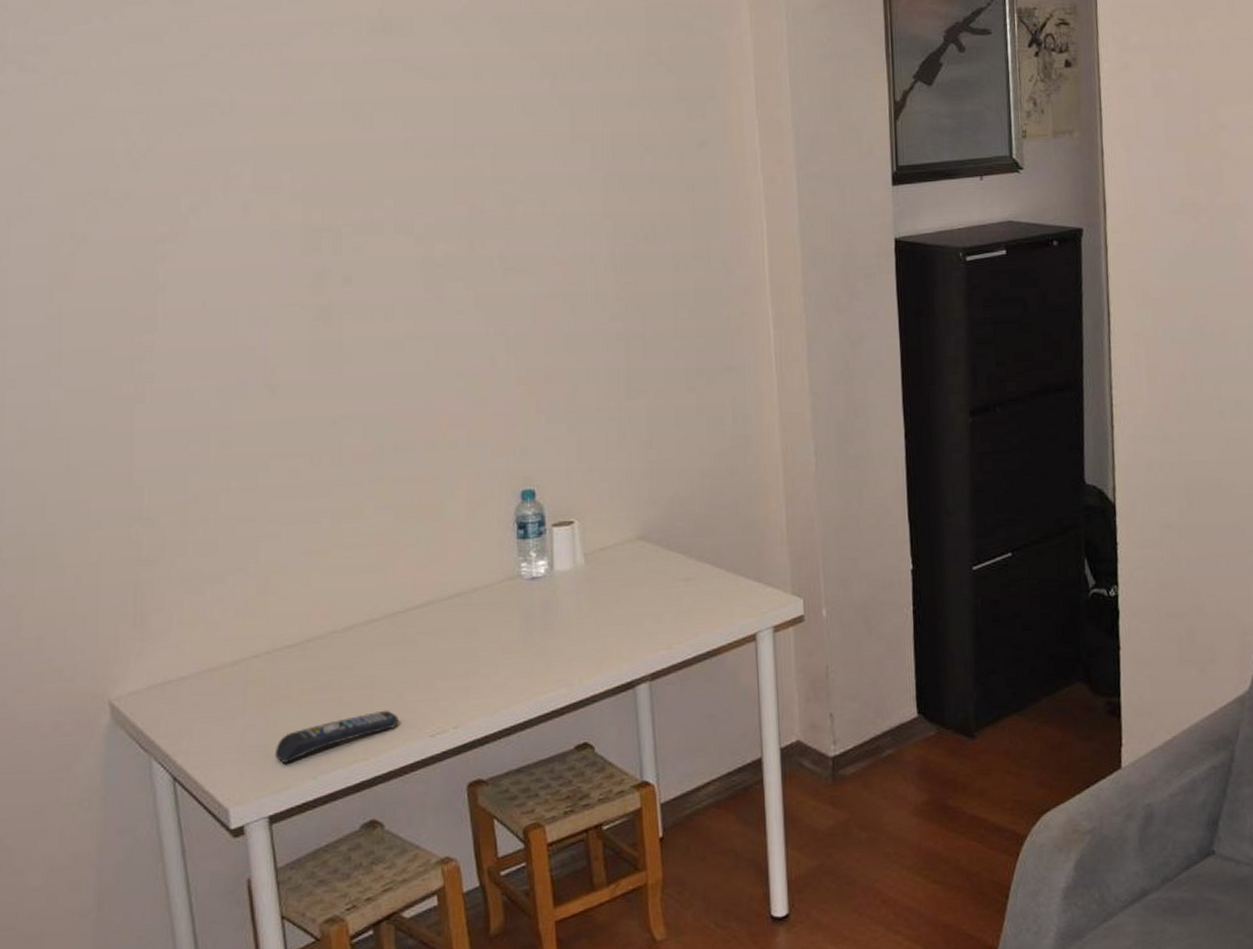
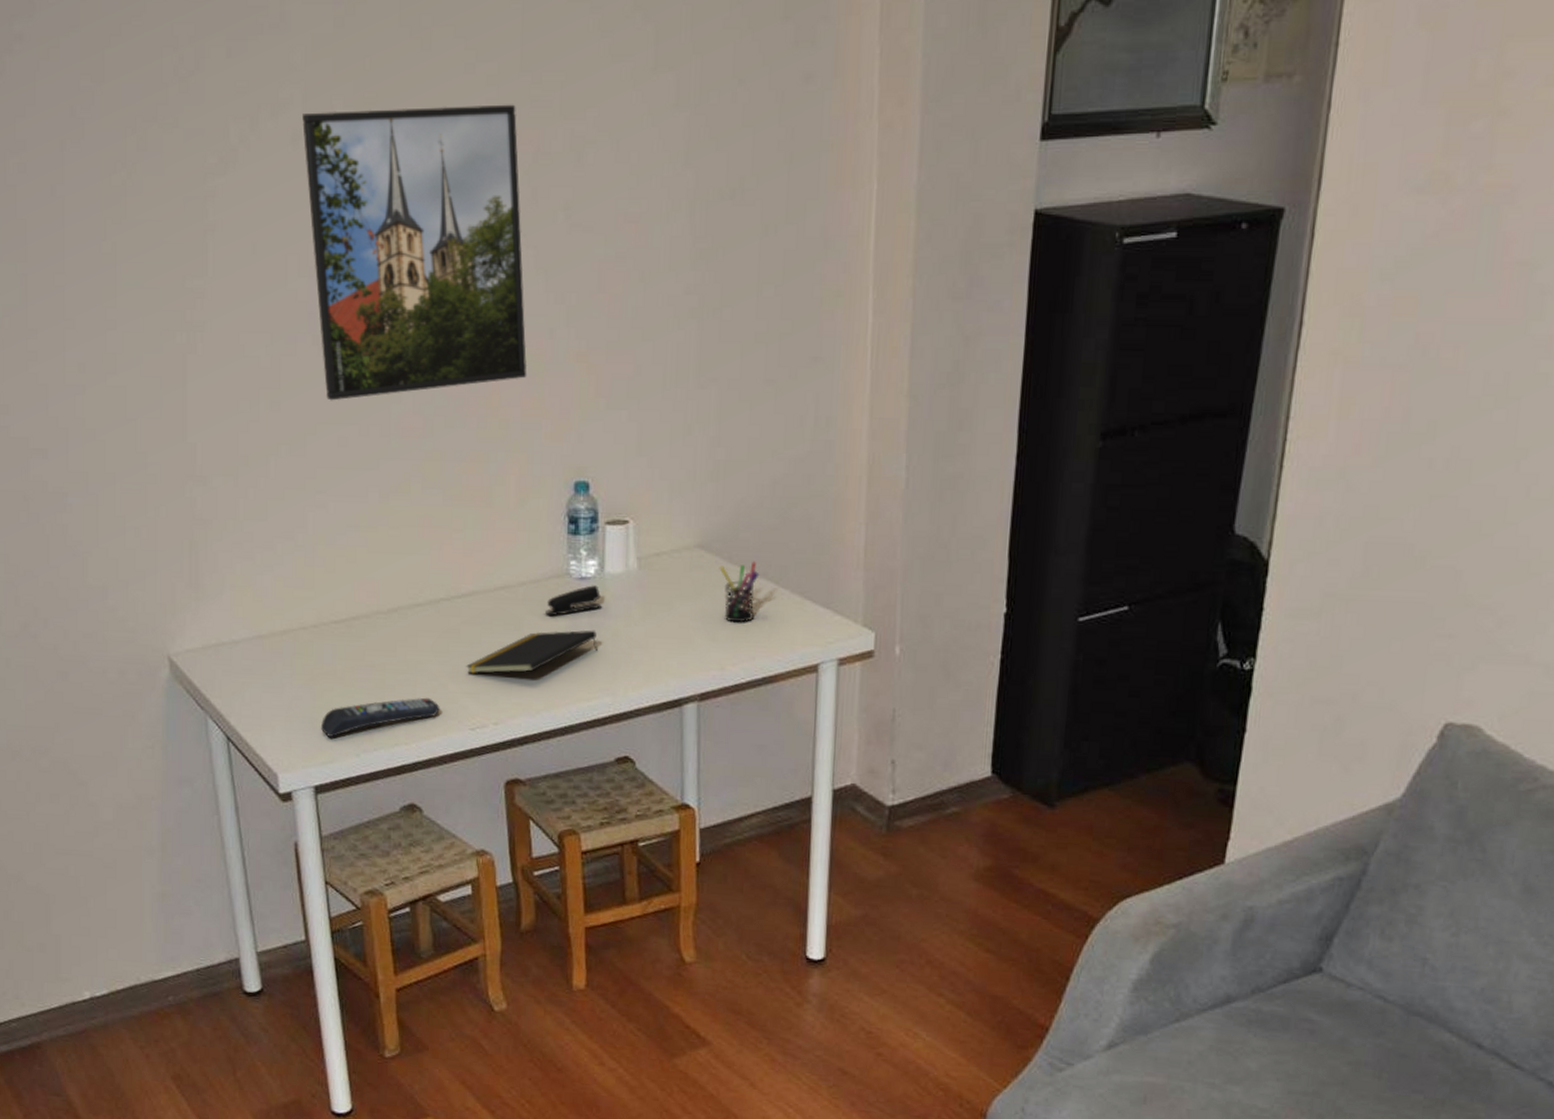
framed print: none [252,172,472,437] -> present [302,104,528,401]
notepad: none [424,625,553,682] -> present [466,630,599,674]
stapler: none [498,583,553,617] -> present [544,585,602,617]
pen holder: none [659,546,697,604] -> present [719,561,760,623]

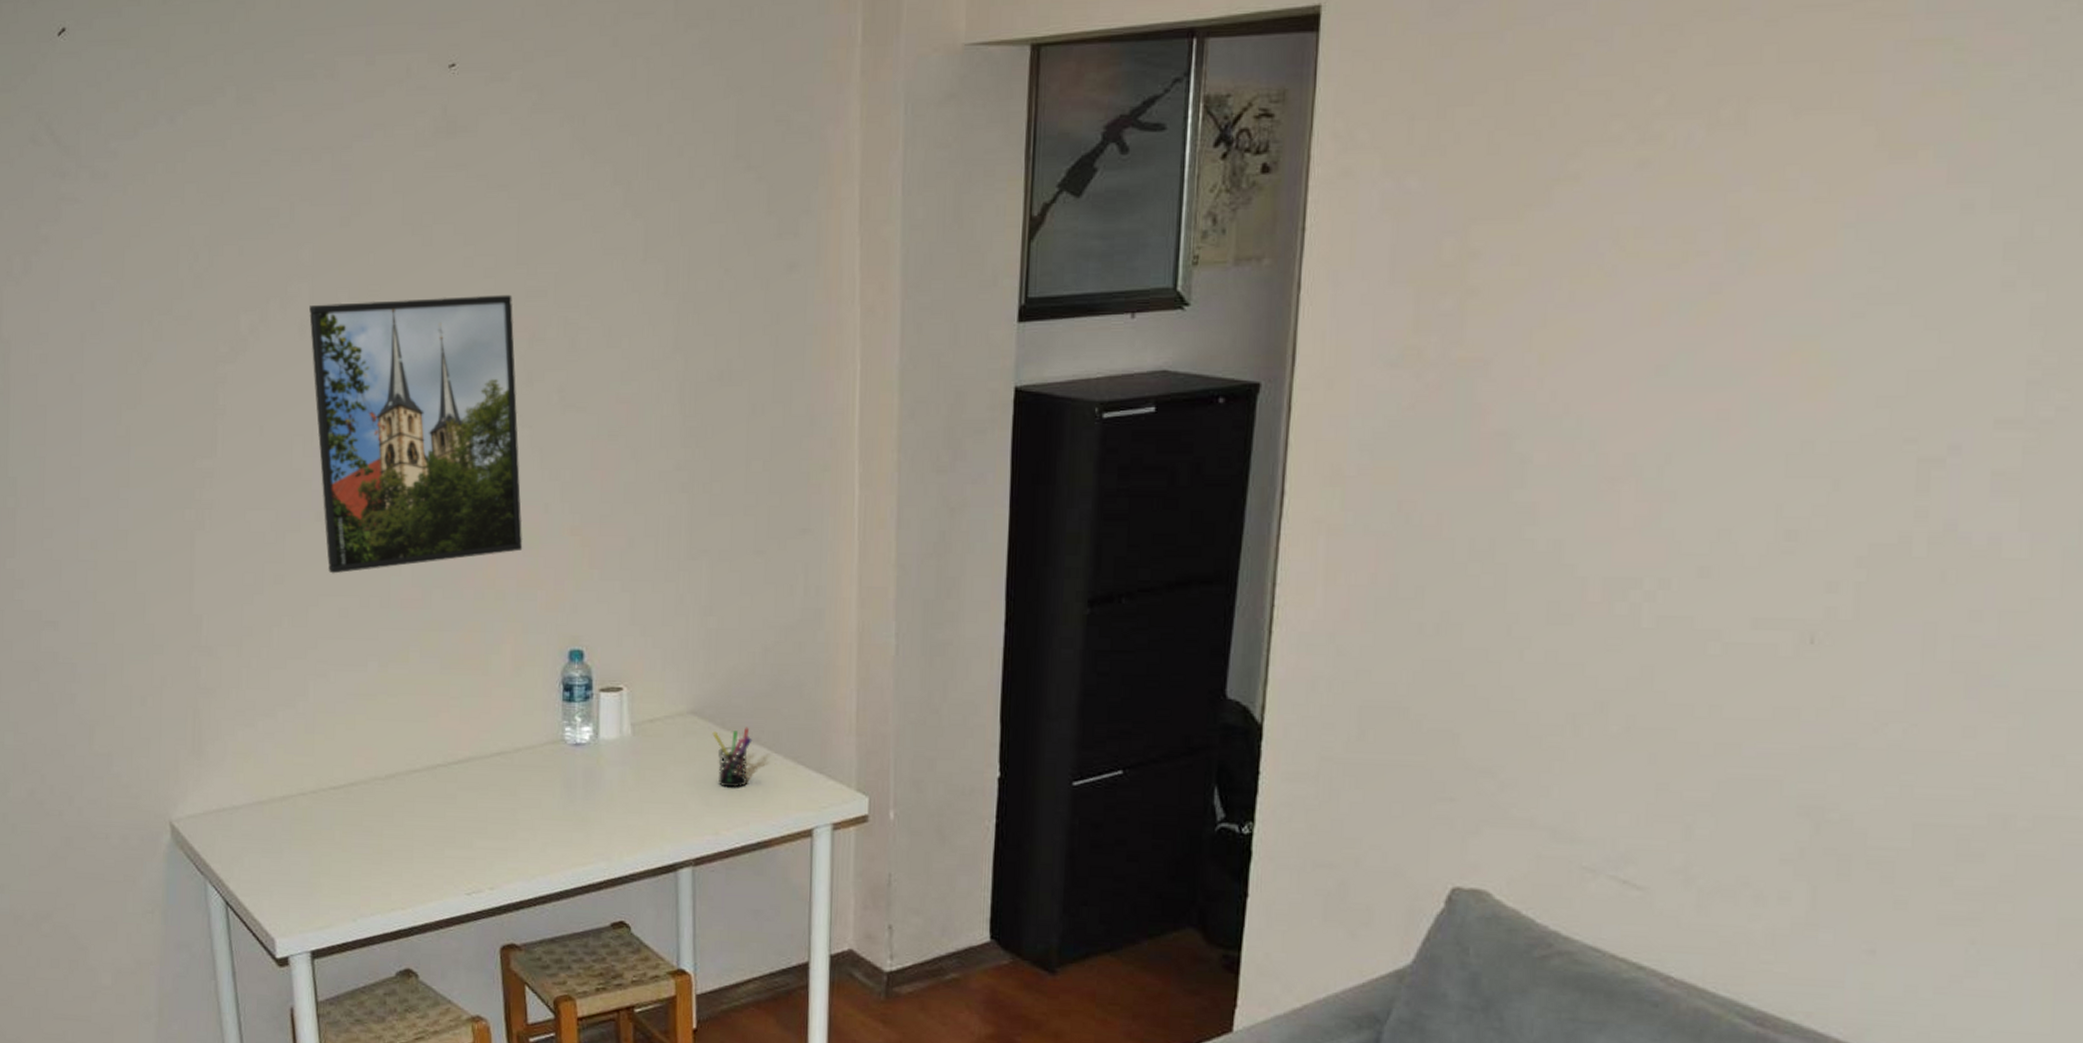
remote control: present [320,697,440,738] -> none [318,862,436,903]
notepad: present [466,630,599,674] -> none [462,795,594,839]
stapler: present [544,585,602,617] -> none [540,751,596,782]

